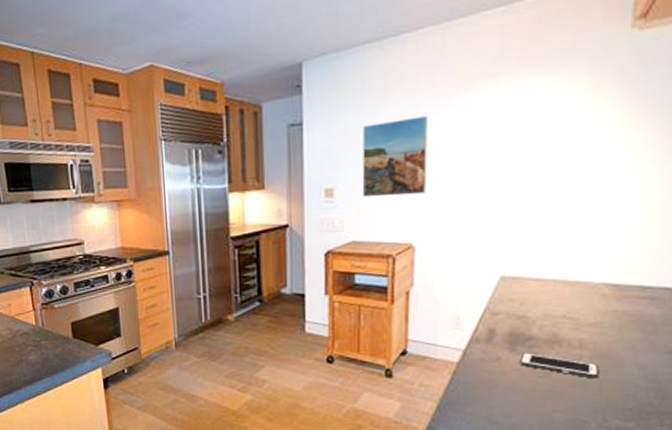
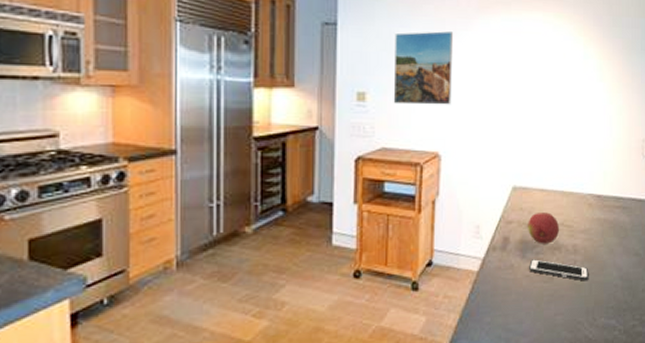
fruit: none [519,303,561,337] -> present [528,212,560,244]

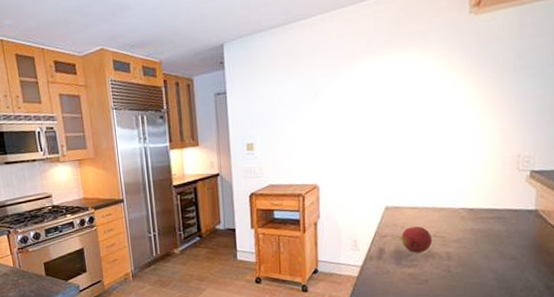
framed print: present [393,31,453,105] -> none [273,84,326,150]
cell phone: present [529,259,589,281] -> none [404,265,464,283]

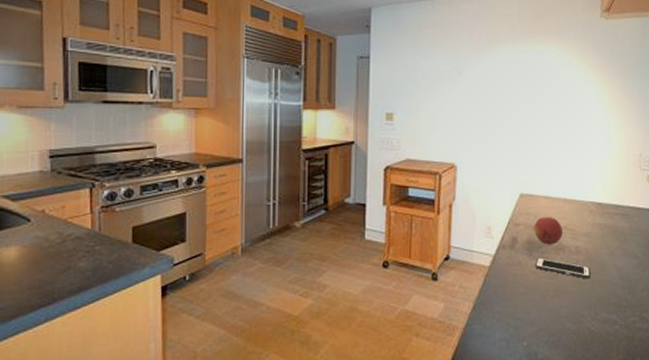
cell phone: none [404,265,464,283] -> present [535,258,591,279]

